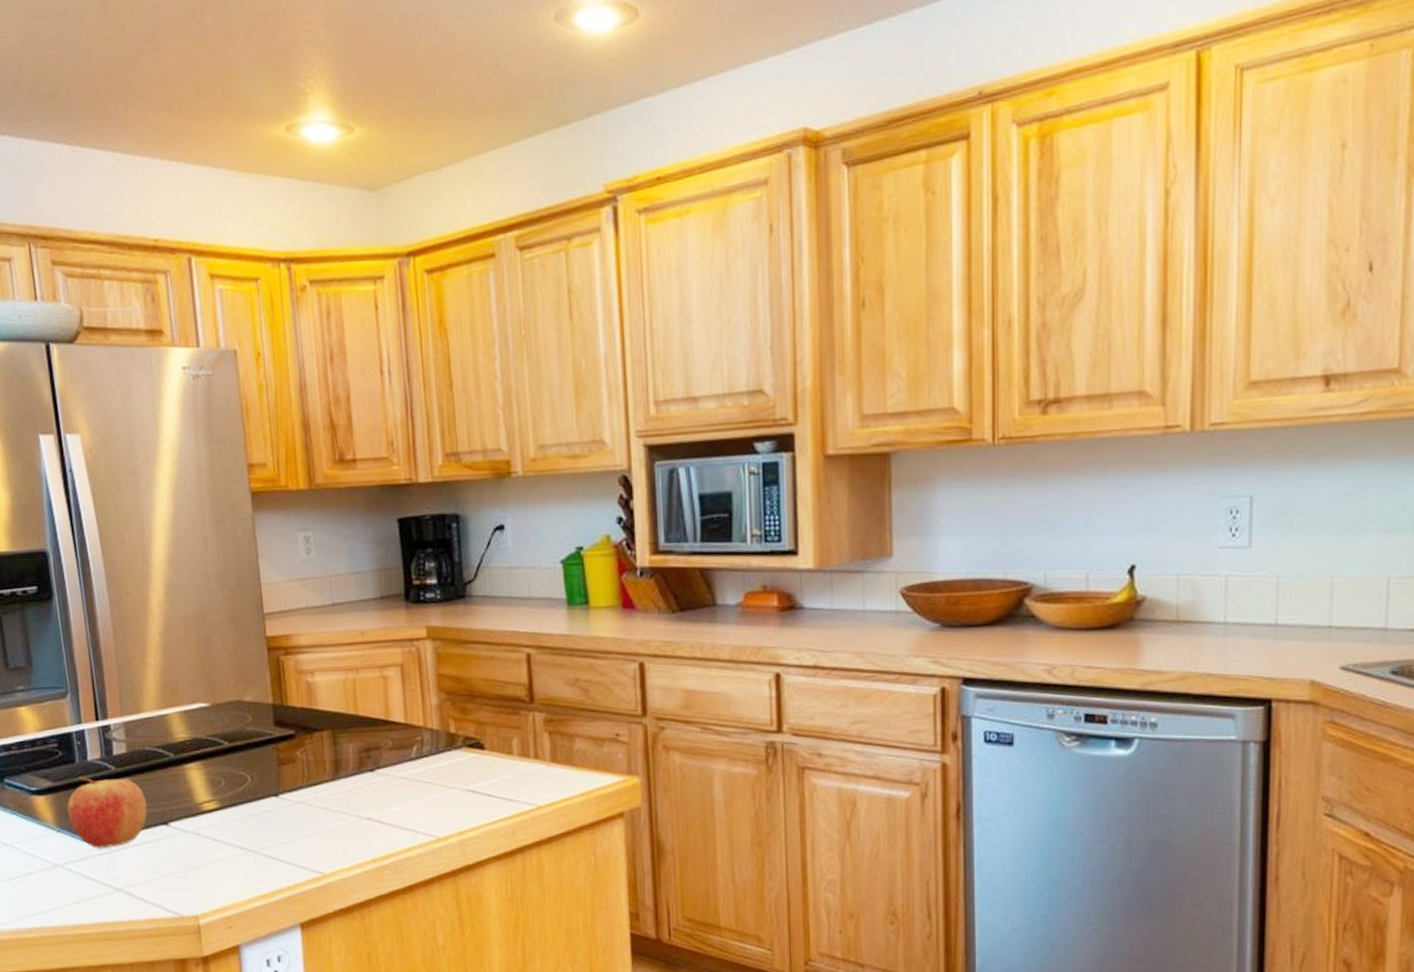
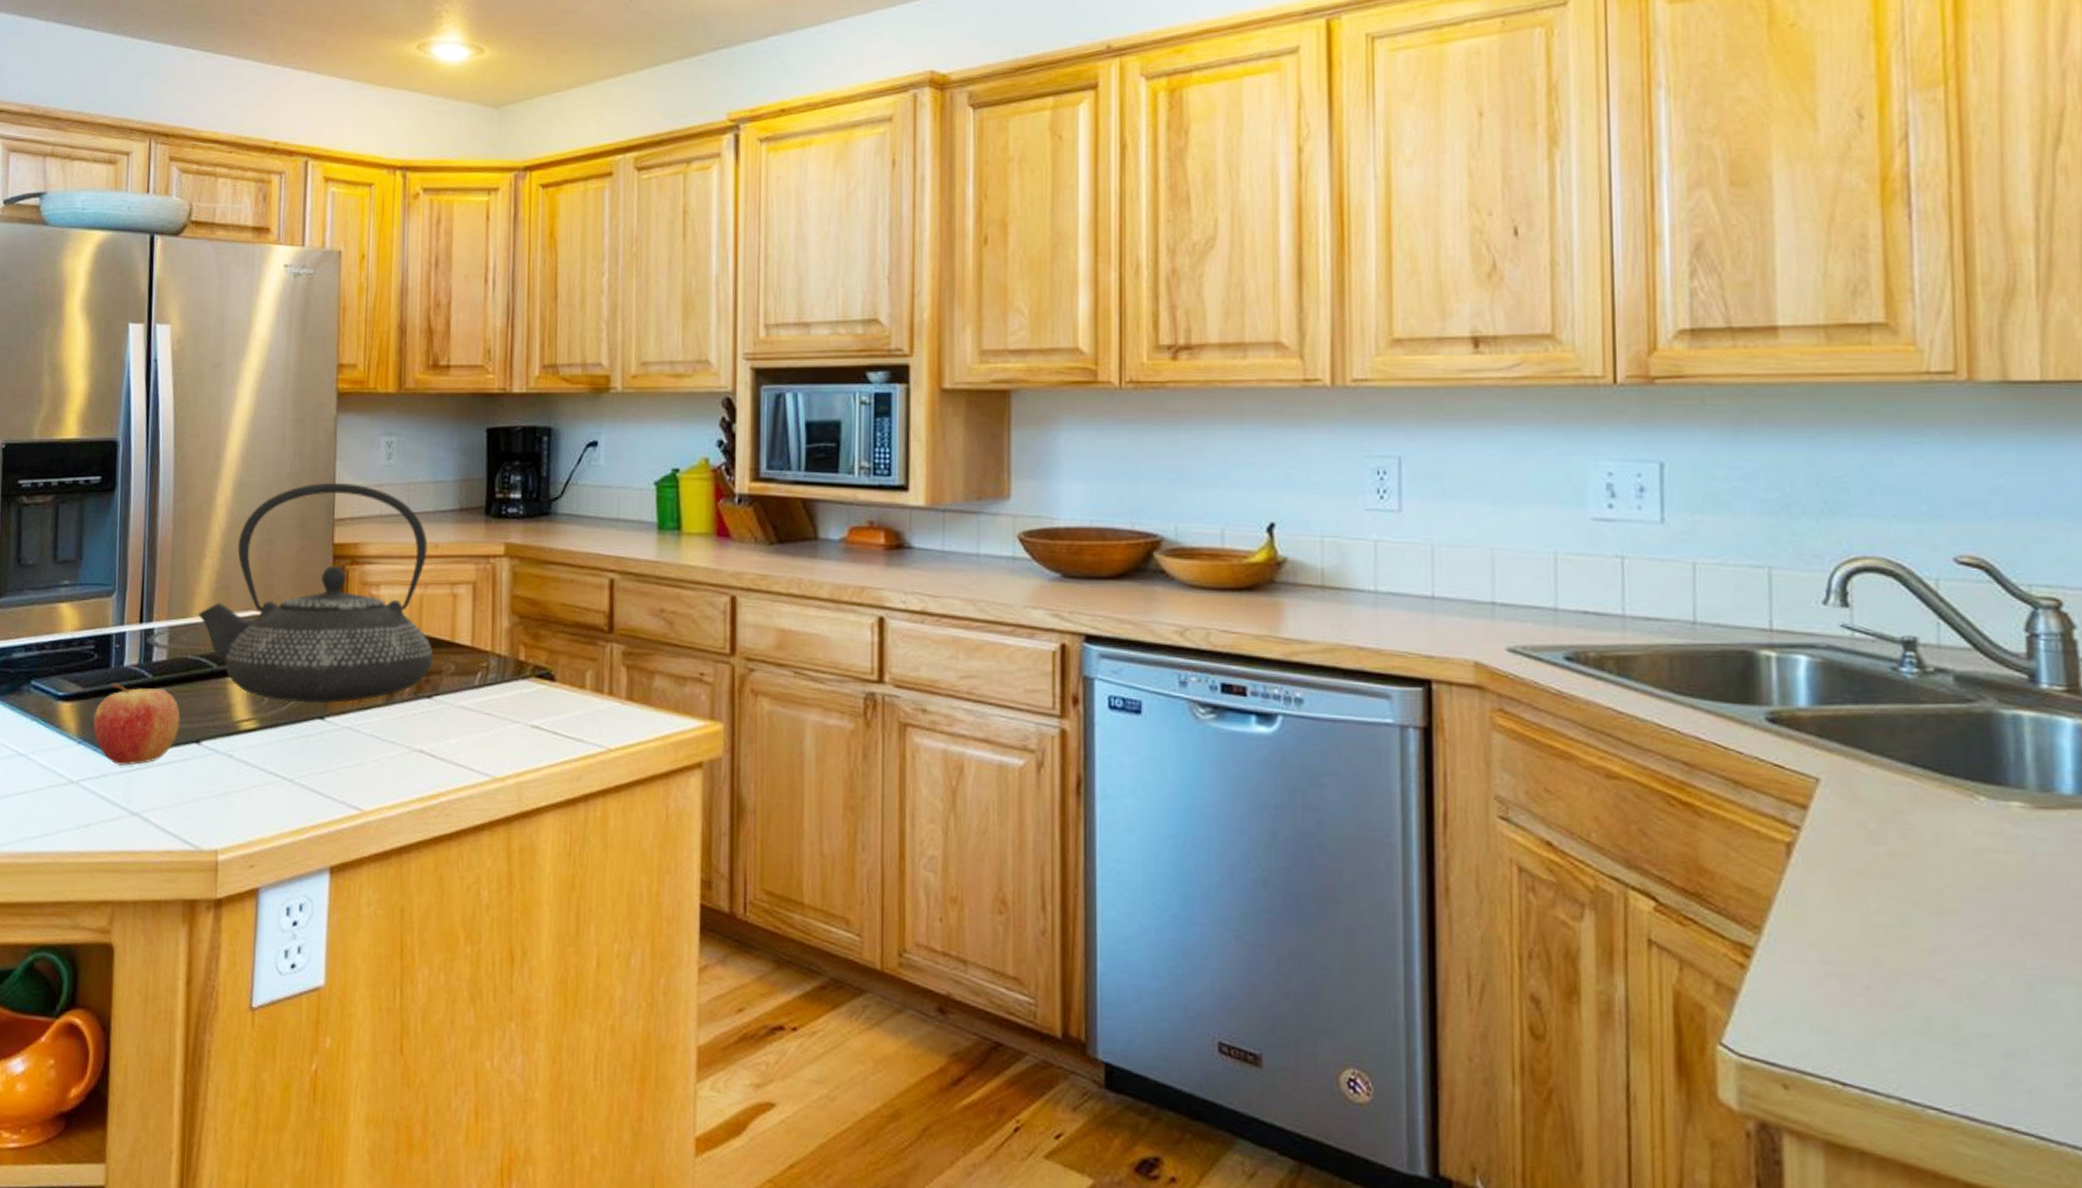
teapot: none [148,578,372,784] -> present [198,482,434,703]

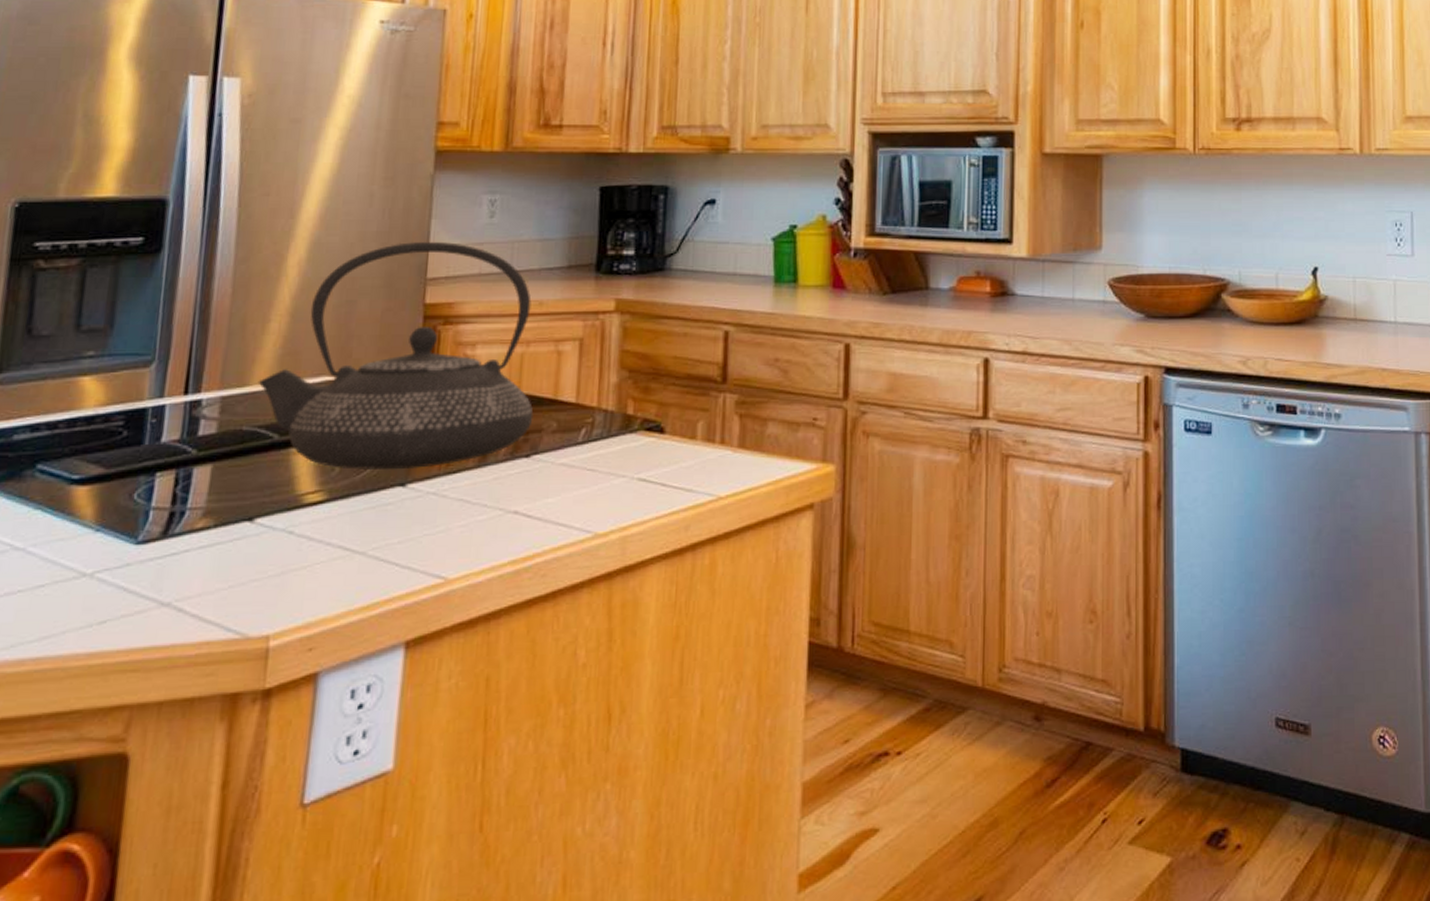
fruit: present [92,683,180,766] -> none [116,461,230,552]

